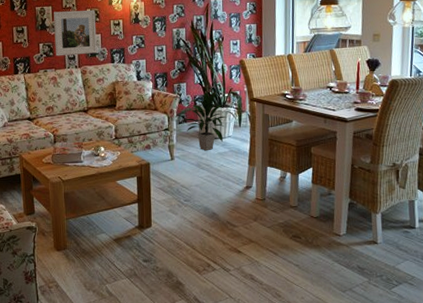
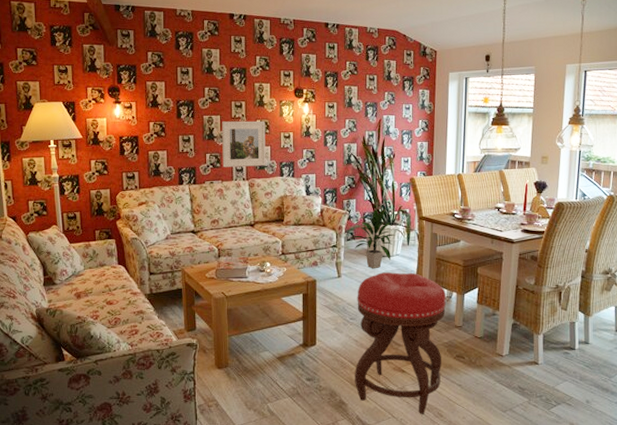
stool: none [190,154,281,295] -> present [355,272,447,415]

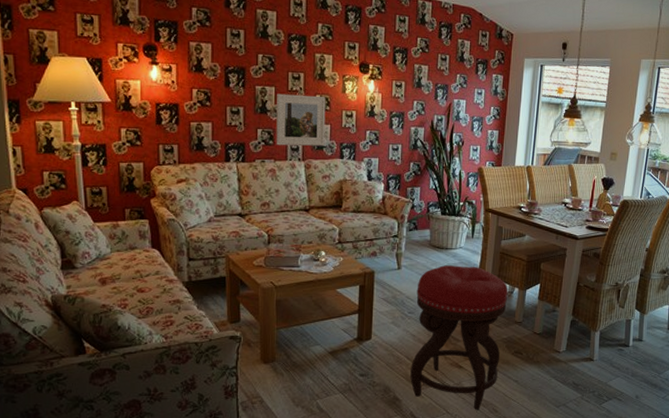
indoor plant: present [350,208,396,269] -> none [413,198,460,262]

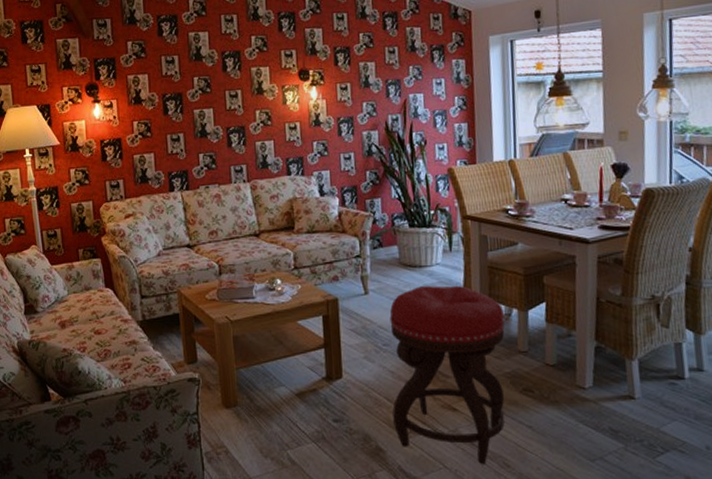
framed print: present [276,93,326,146] -> none [215,111,270,169]

